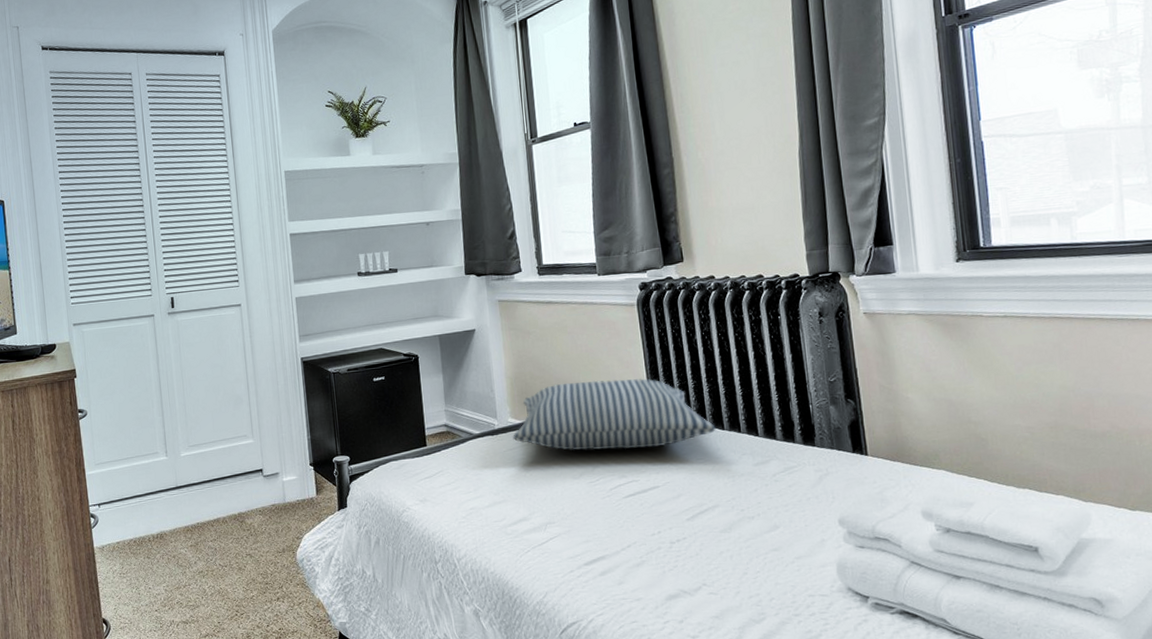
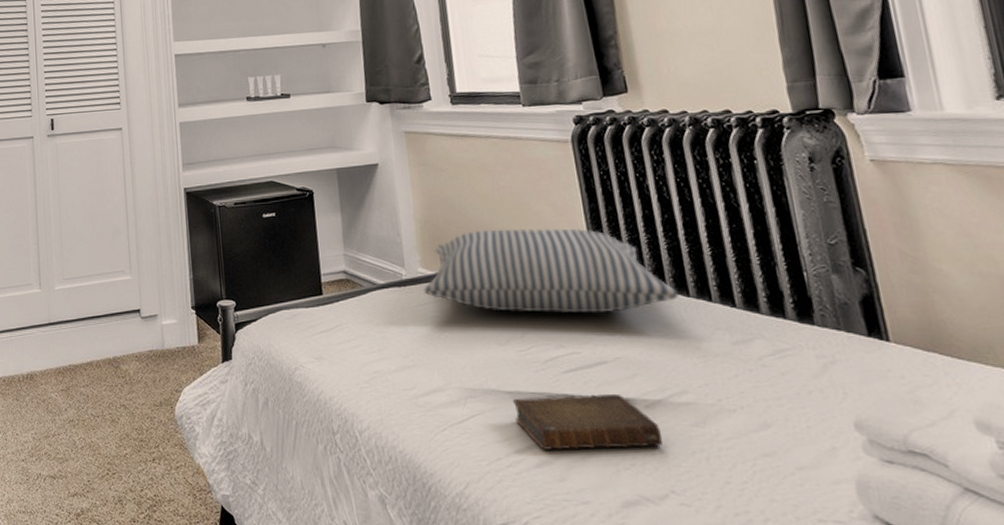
book: none [583,511,699,561] -> present [512,393,664,450]

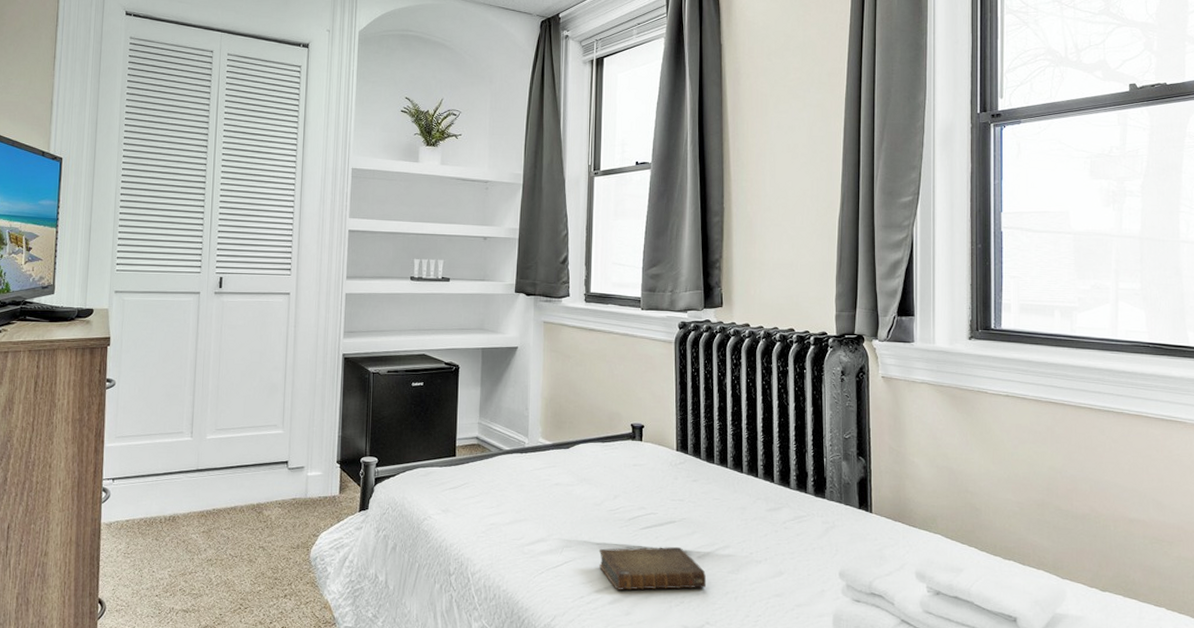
pillow: present [423,228,679,314] -> none [541,409,735,483]

